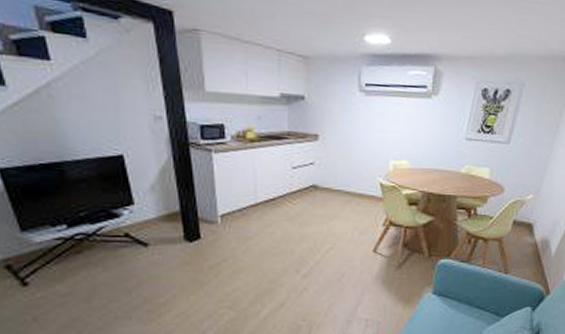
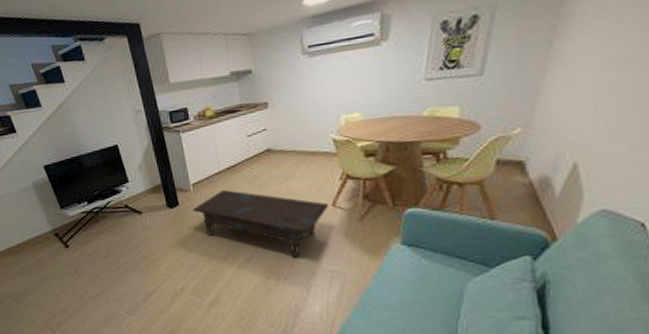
coffee table: none [218,226,369,306] -> present [193,190,328,258]

